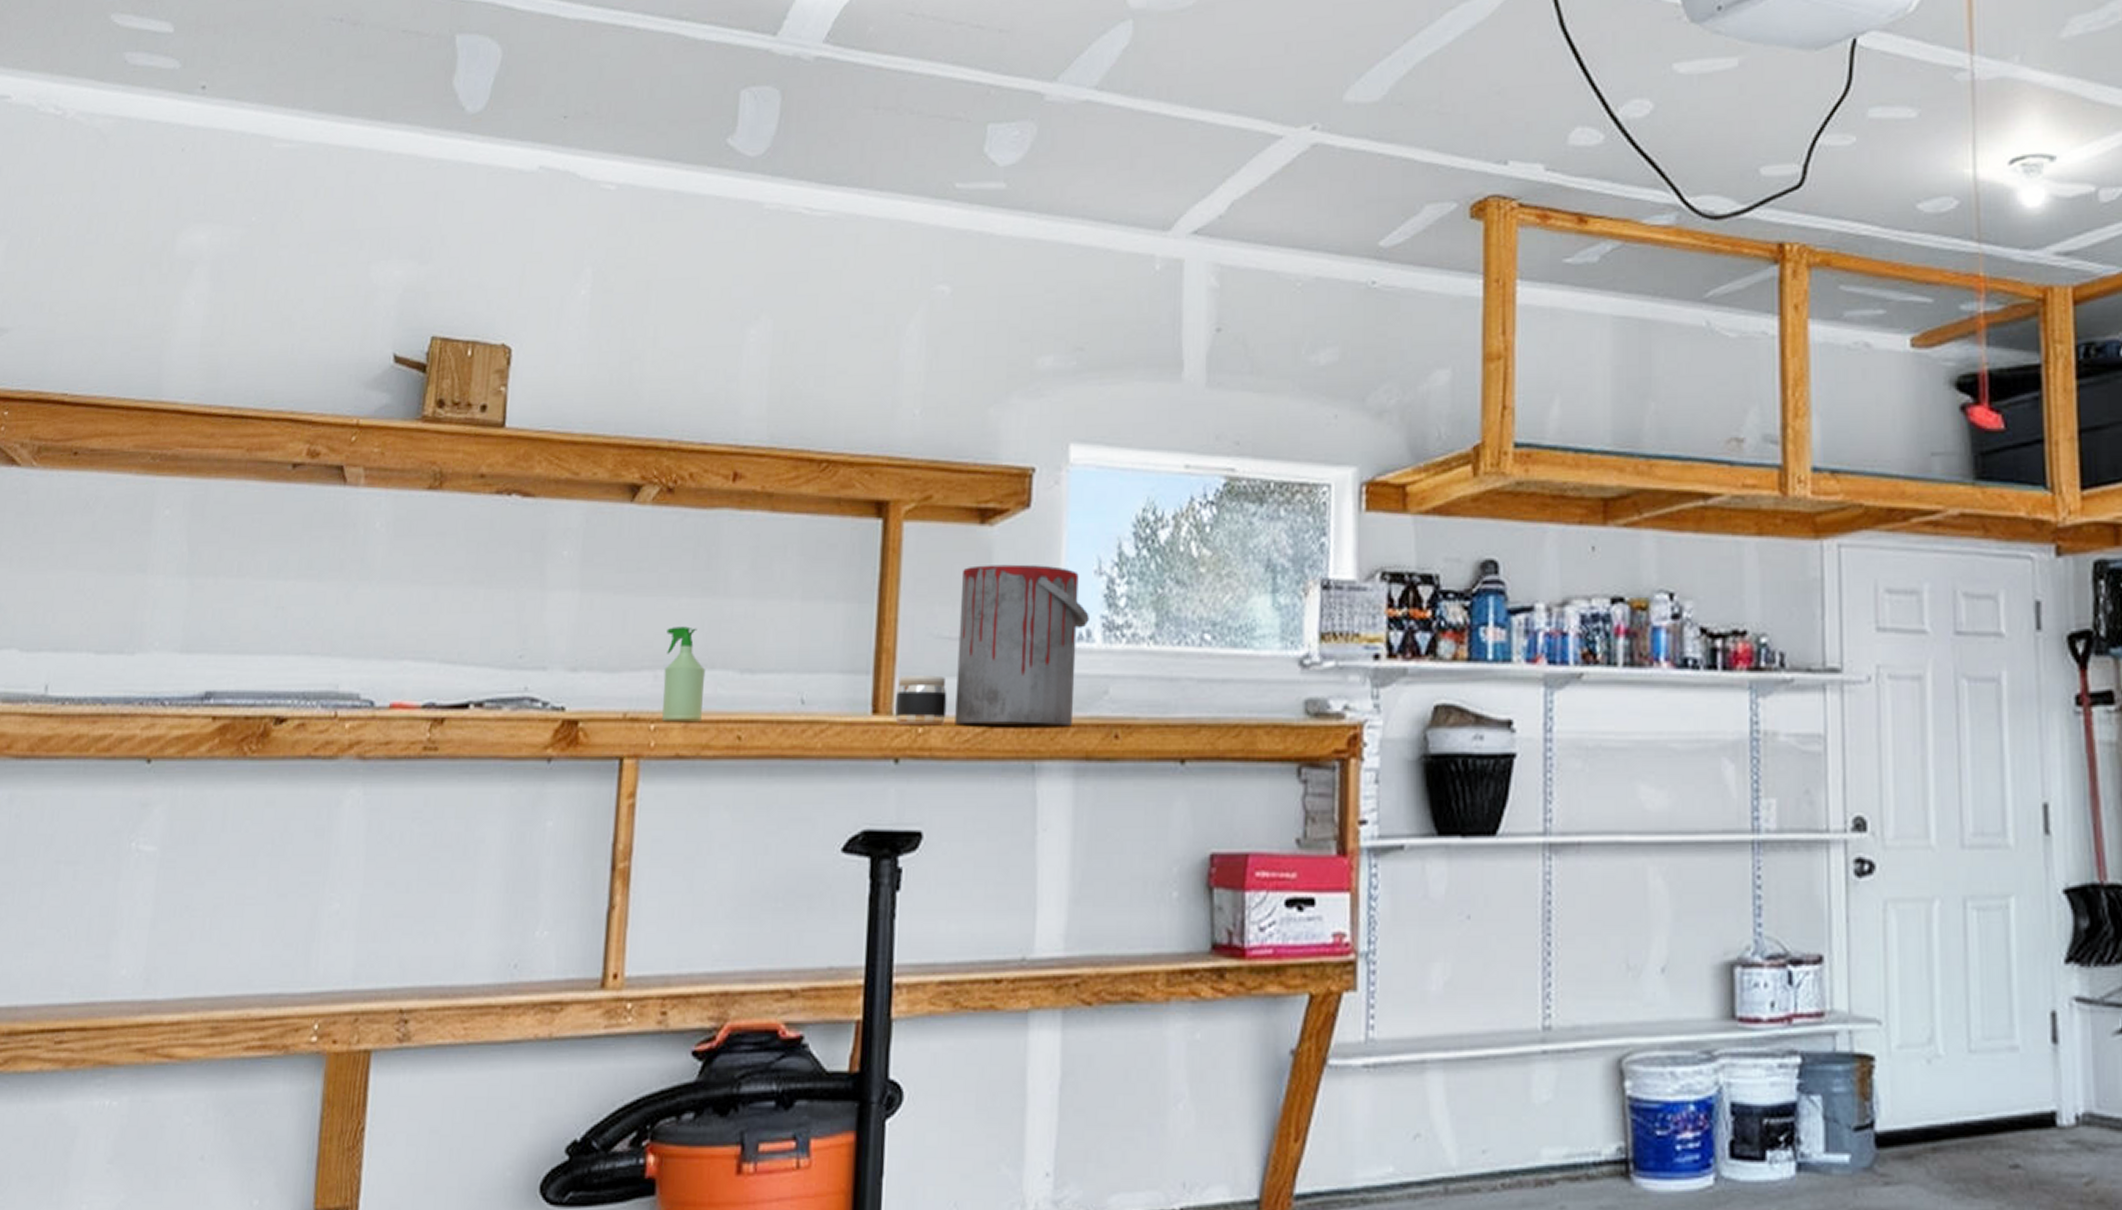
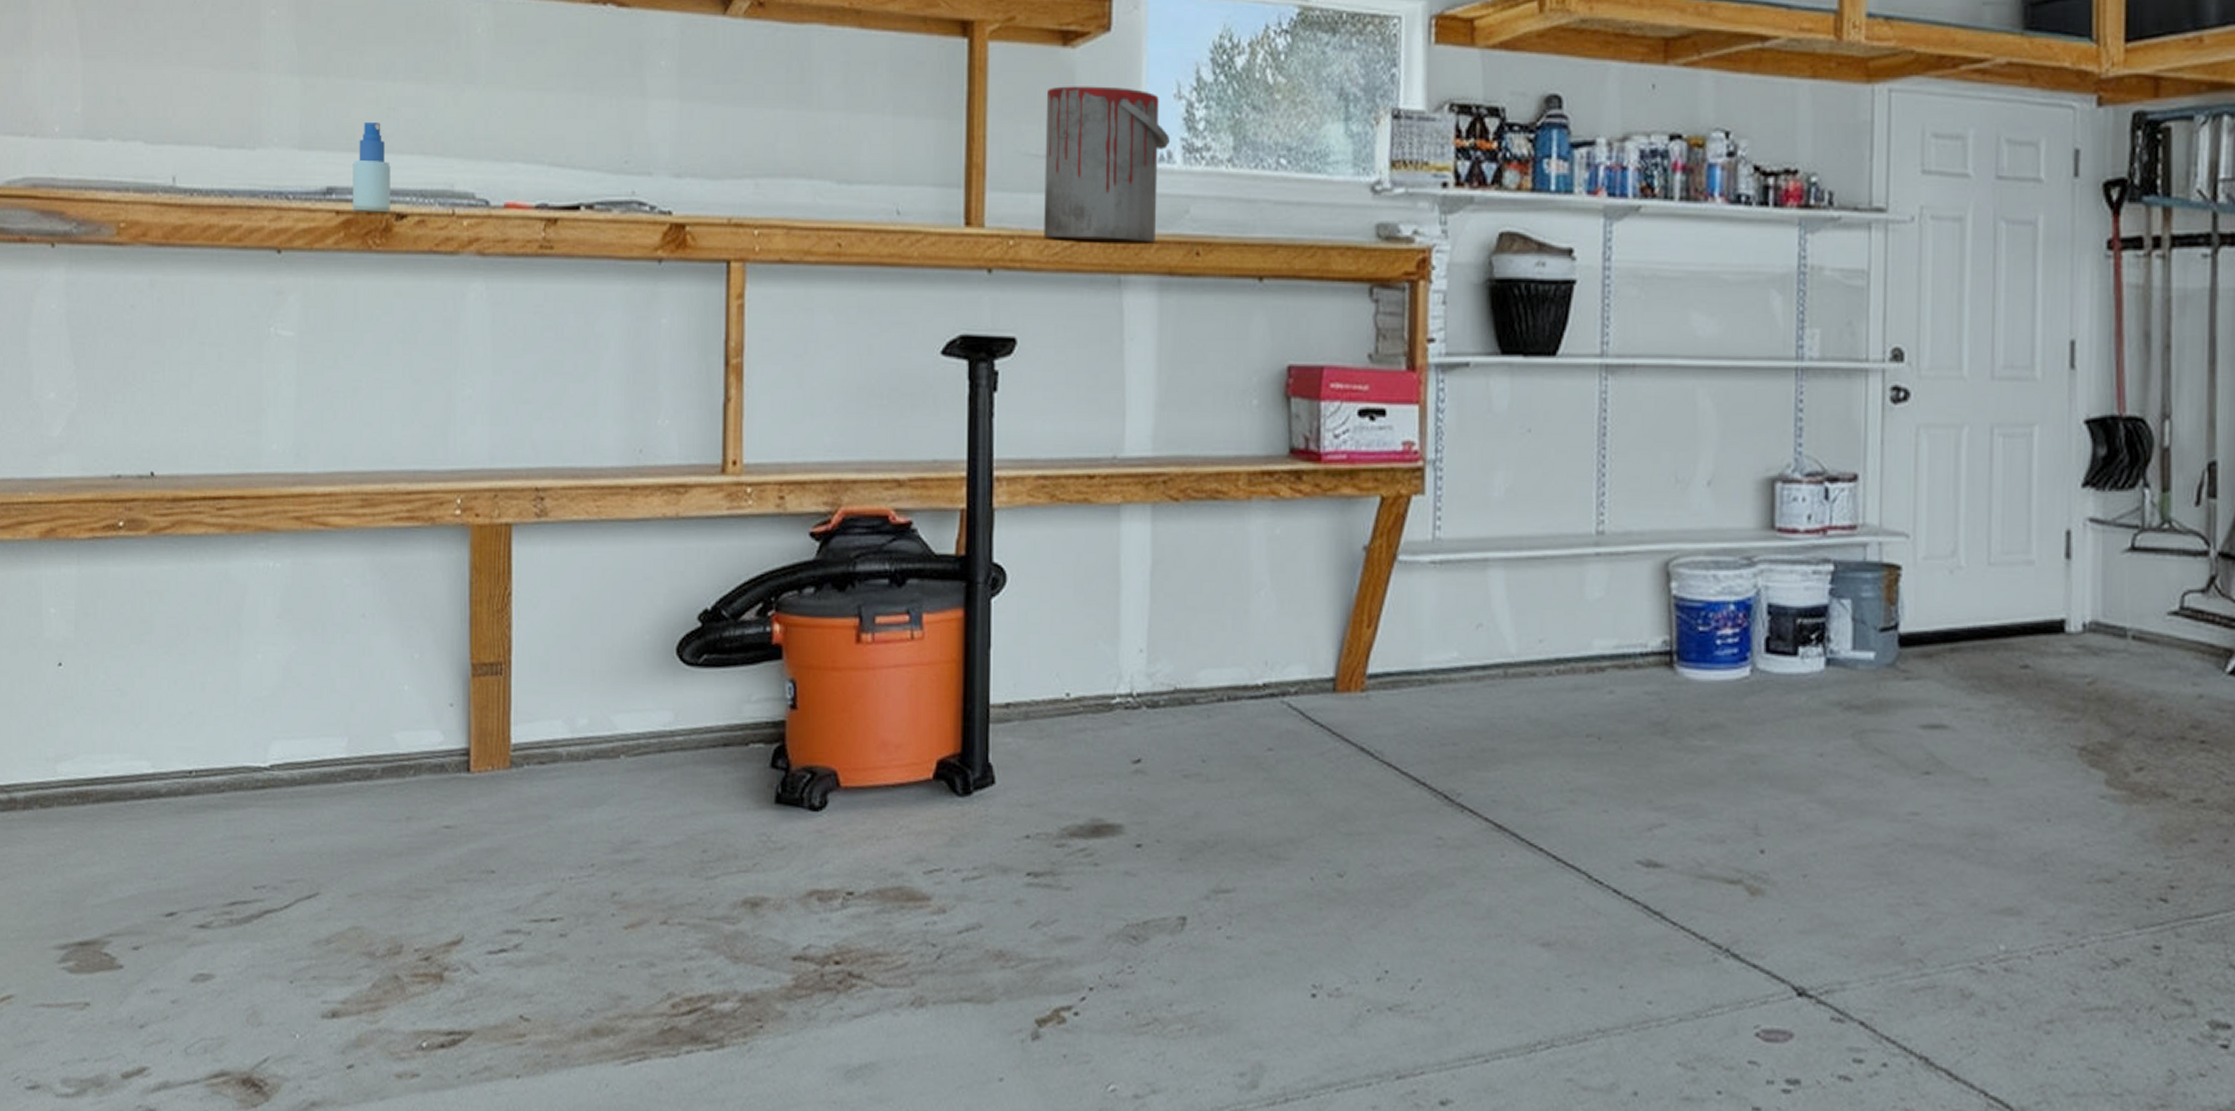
spray bottle: none [230,623,274,718] -> present [352,123,391,213]
spray bottle: present [662,626,706,723] -> none [764,137,804,230]
jar: present [895,675,947,726] -> none [987,190,1036,239]

